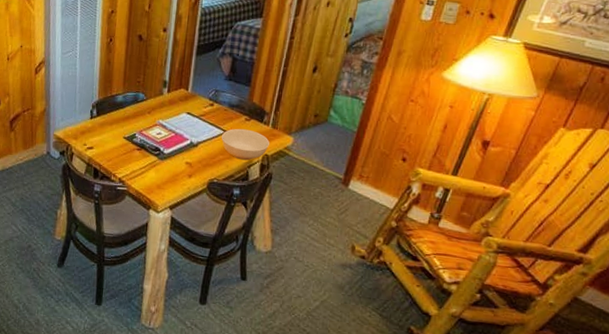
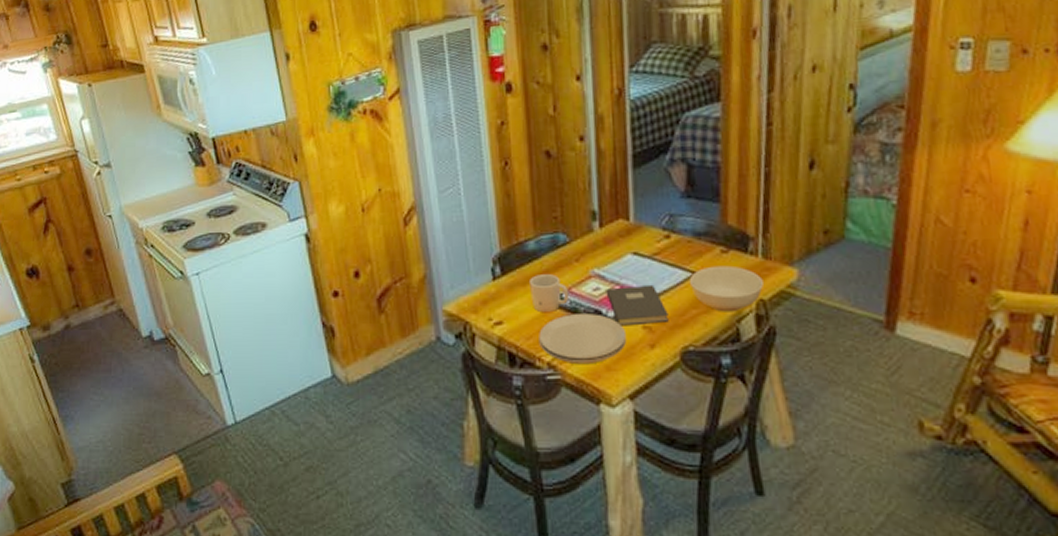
mug: none [114,119,141,146] -> present [530,274,570,313]
plate: none [115,148,175,183] -> present [539,314,627,365]
book: none [165,134,204,162] -> present [606,284,669,326]

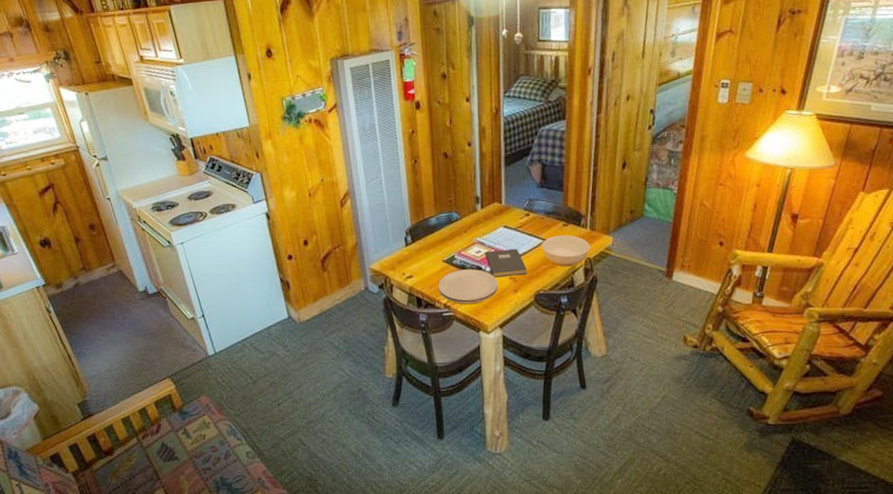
mug: present [530,274,570,313] -> none [432,242,460,269]

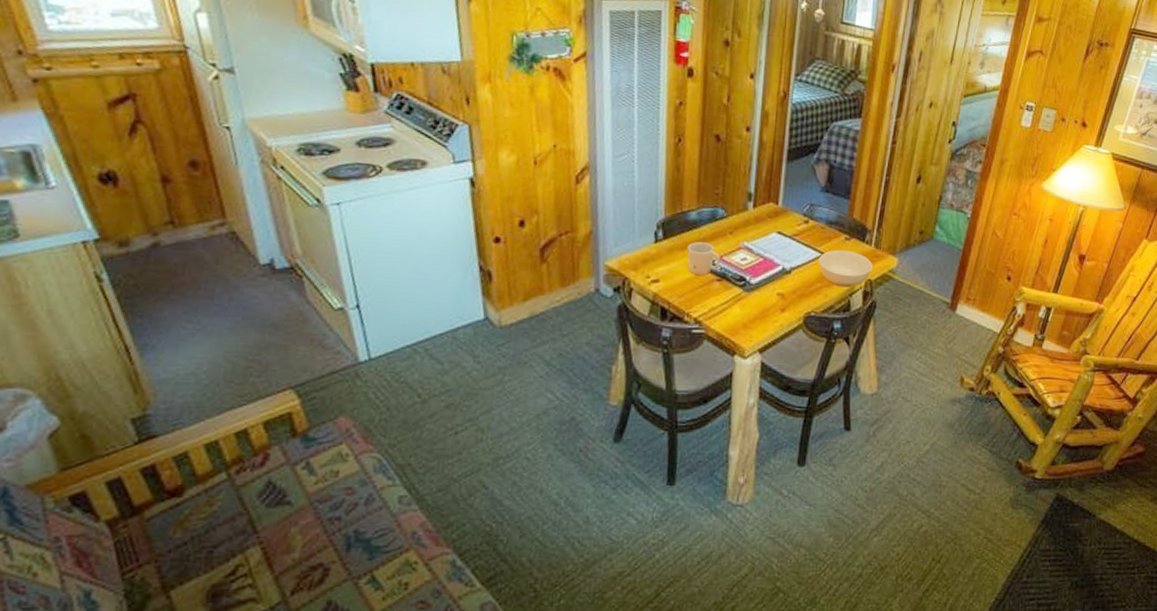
mug: none [432,242,460,269] -> present [687,242,721,276]
plate: present [438,269,499,305] -> none [689,278,764,322]
book: present [485,248,527,278] -> none [751,259,799,293]

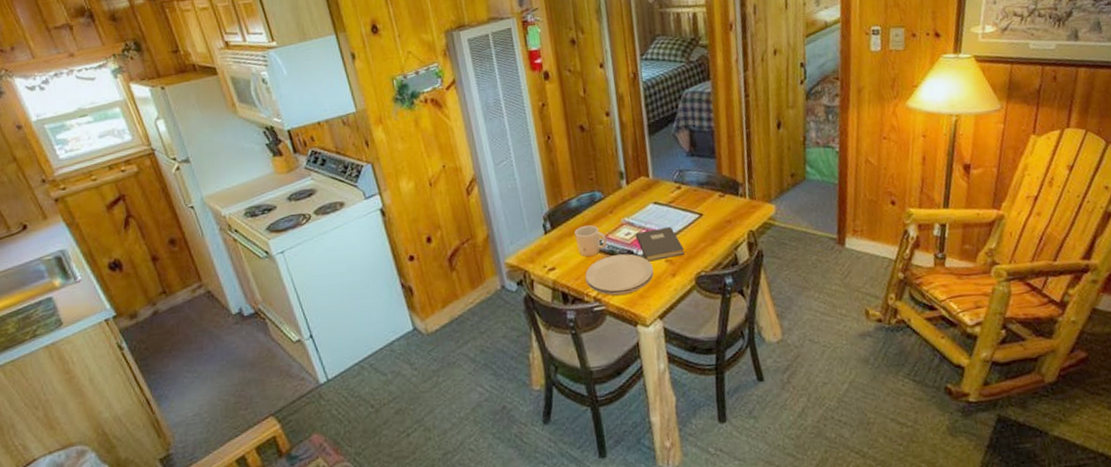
plate: none [689,278,764,322] -> present [585,253,654,297]
book: none [751,259,799,293] -> present [635,226,685,262]
bowl: present [818,249,872,288] -> none [697,206,752,243]

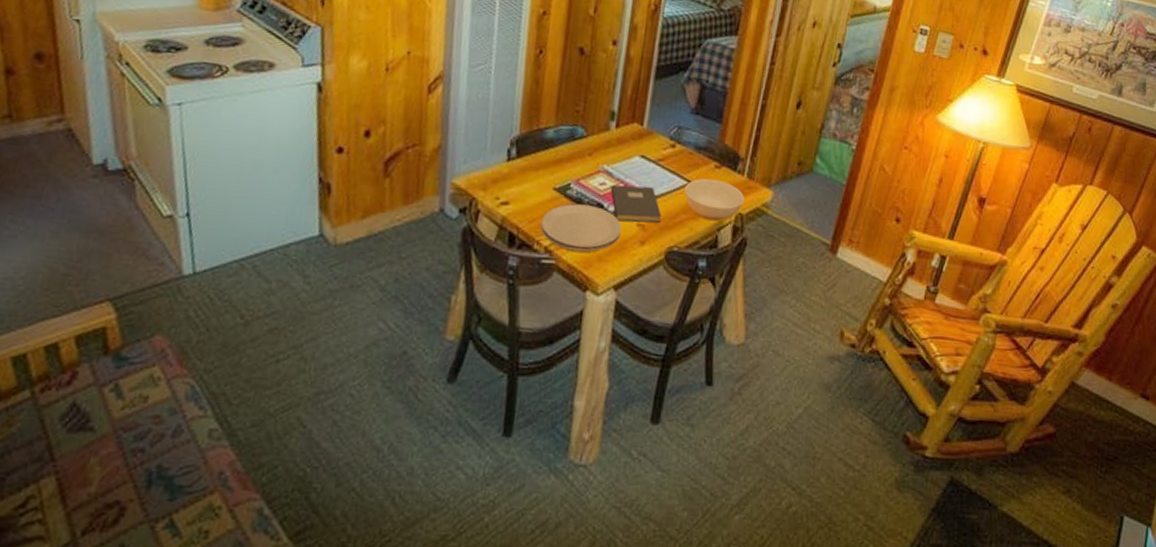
mug: present [574,225,607,257] -> none [540,162,578,200]
bowl: none [697,206,752,243] -> present [684,178,744,221]

